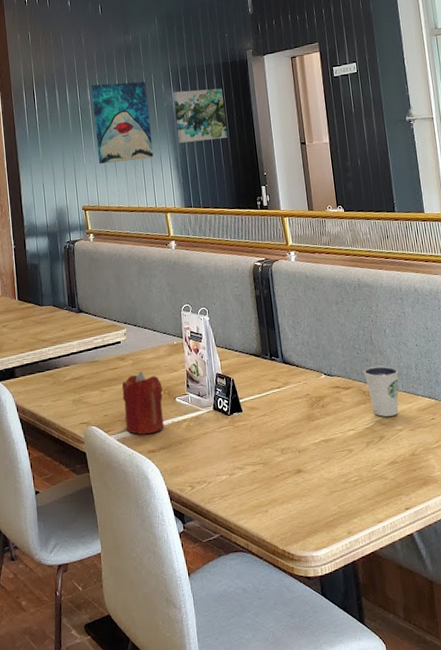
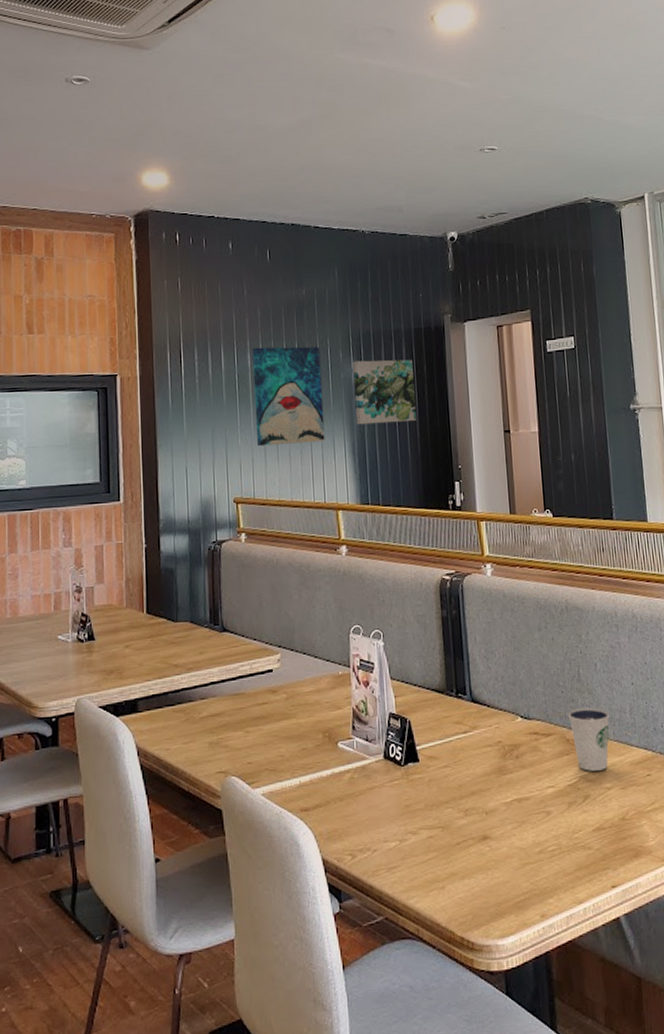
candle: present [121,371,164,435] -> none [271,708,322,789]

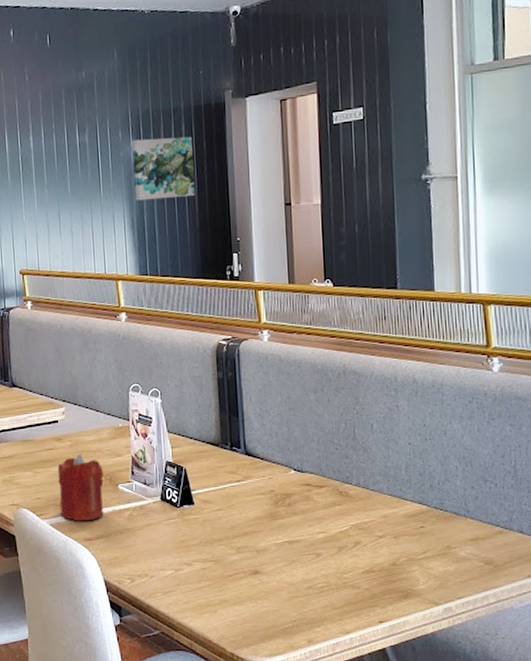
wall art: present [252,346,325,447] -> none [34,127,105,223]
candle: none [271,708,322,789] -> present [57,454,104,521]
dixie cup: present [567,707,610,771] -> none [341,464,385,521]

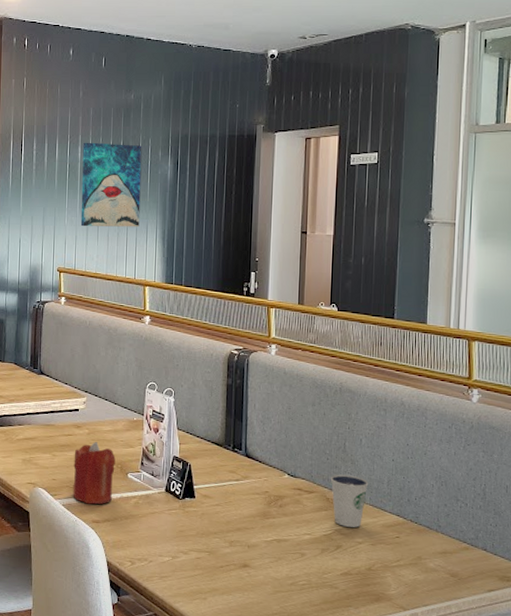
wall art: none [34,127,105,223] -> present [80,142,142,227]
wall art: present [132,136,195,201] -> none [168,160,224,217]
dixie cup: none [341,464,385,521] -> present [330,474,369,528]

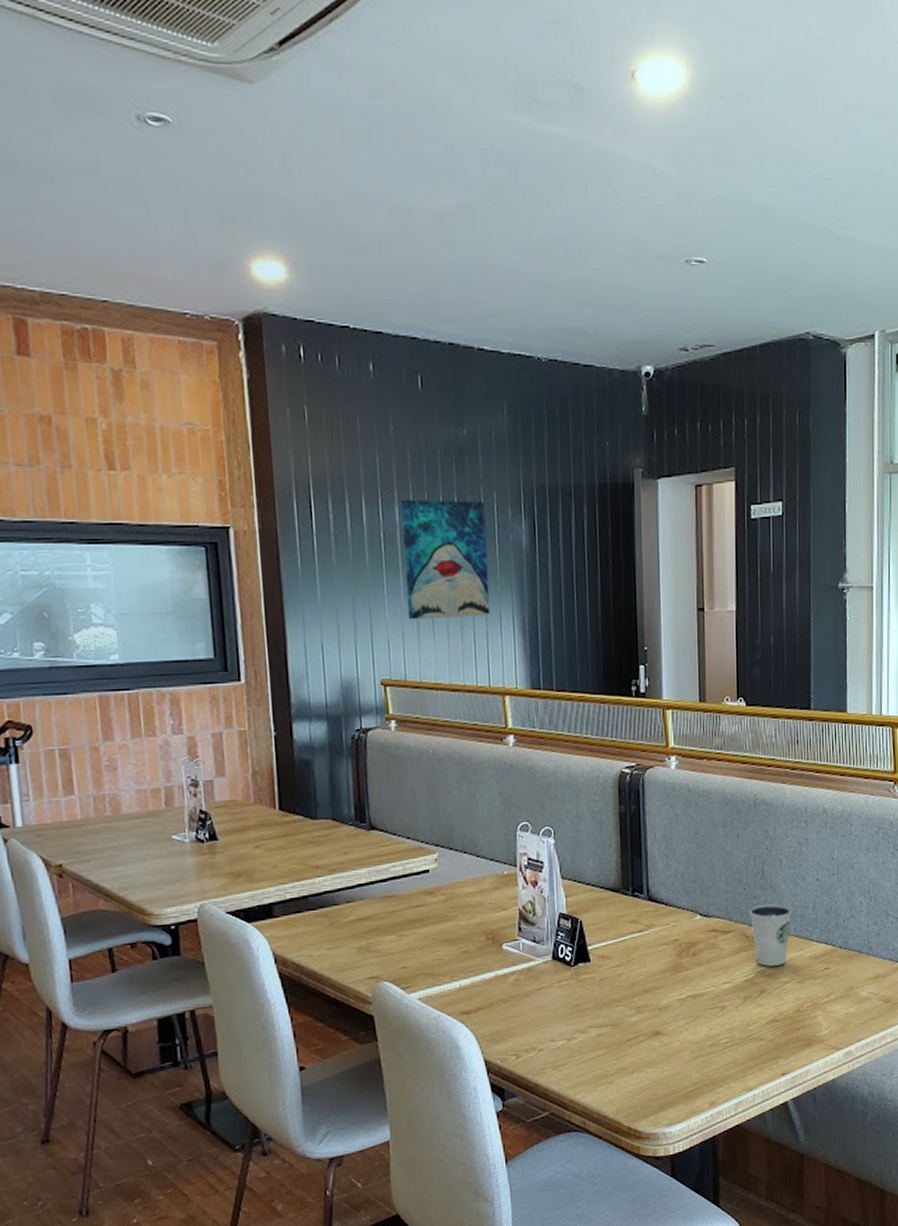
candle: present [73,442,115,505] -> none [428,910,485,992]

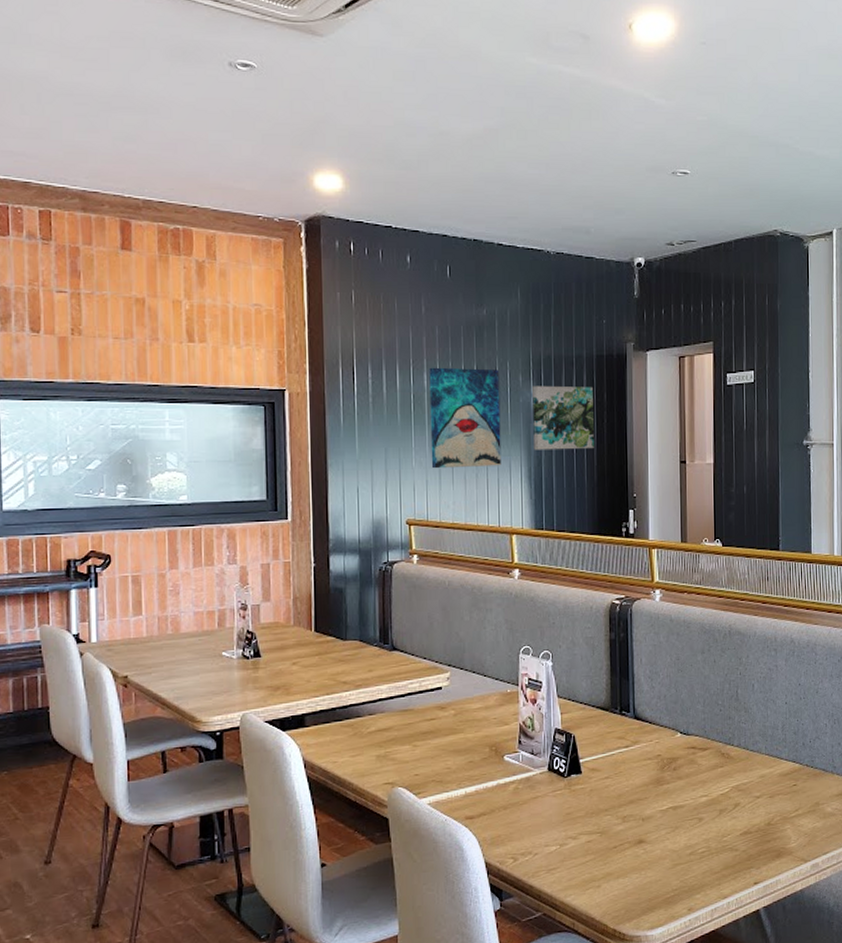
wall art: none [524,520,598,597] -> present [532,385,594,450]
dixie cup: present [749,904,792,967] -> none [724,724,763,782]

